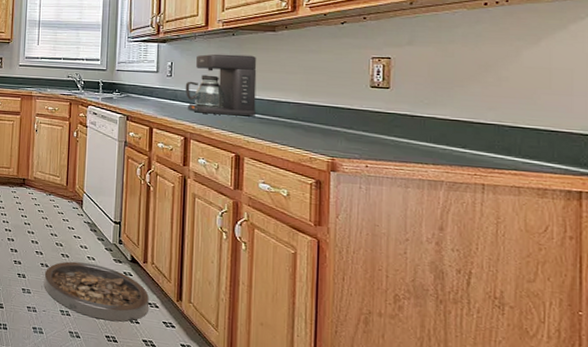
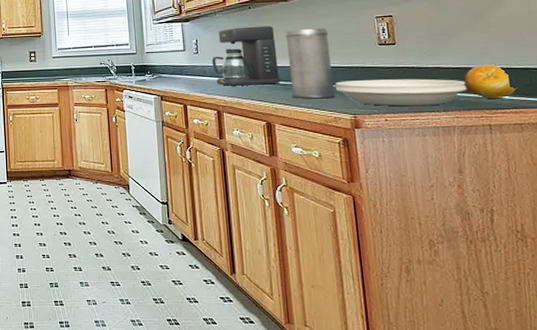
pet bowl: present [44,261,149,322] -> none [100,247,205,304]
canister: none [266,62,317,138] -> present [285,27,336,99]
bowl: none [315,121,463,157] -> present [335,78,467,107]
fruit: none [461,119,522,159] -> present [464,63,518,99]

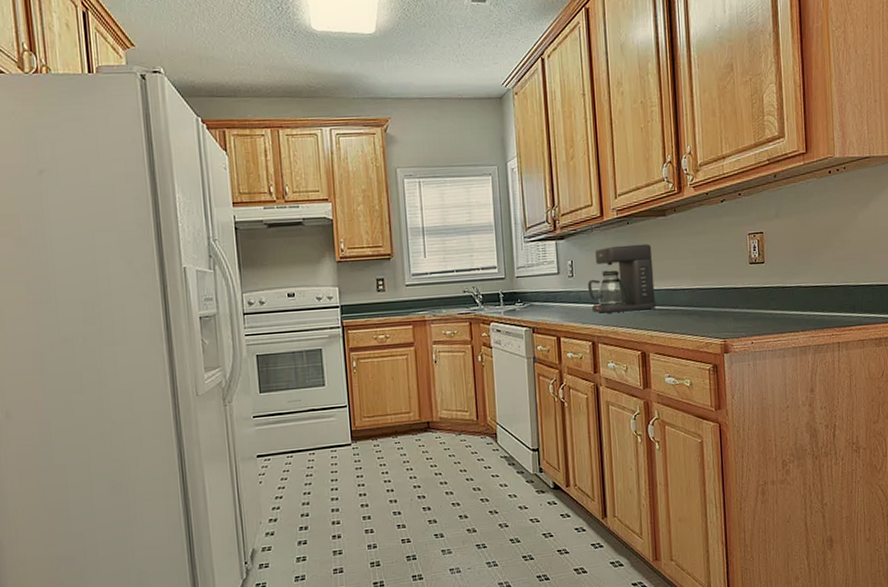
canister: present [285,27,336,99] -> none [663,245,708,324]
bowl: present [335,78,467,107] -> none [708,298,822,328]
fruit: present [464,63,518,99] -> none [820,281,863,317]

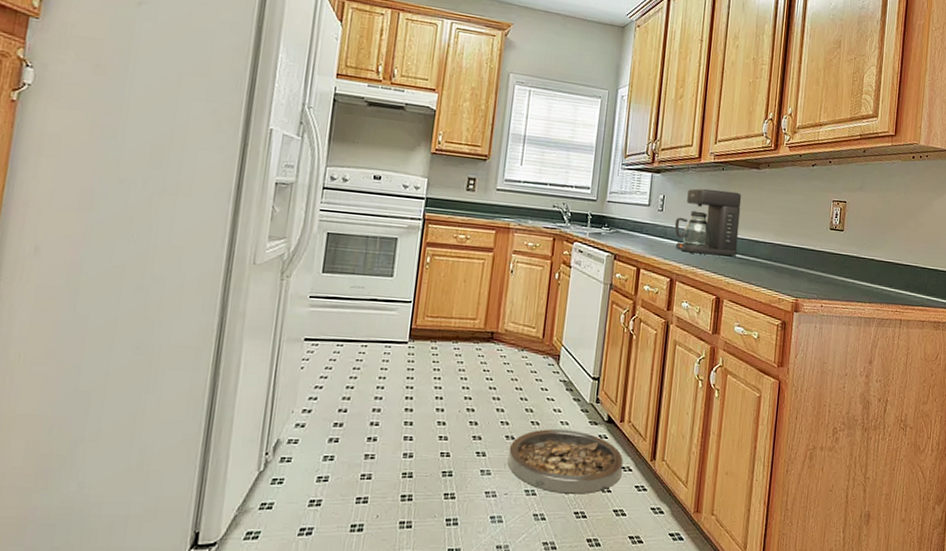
pet bowl: none [464,501,576,561] -> present [507,429,623,494]

